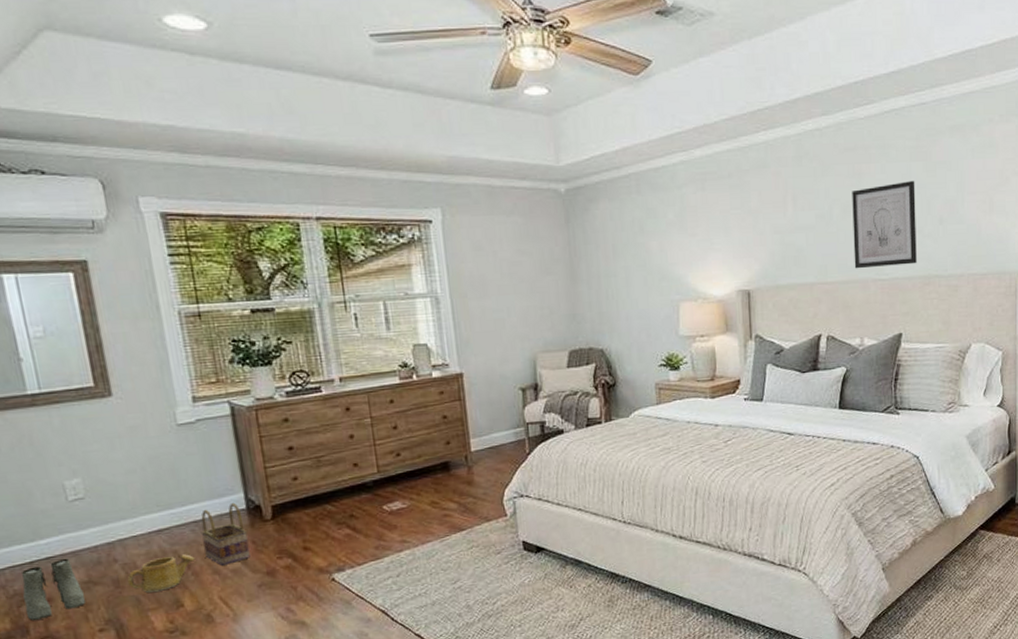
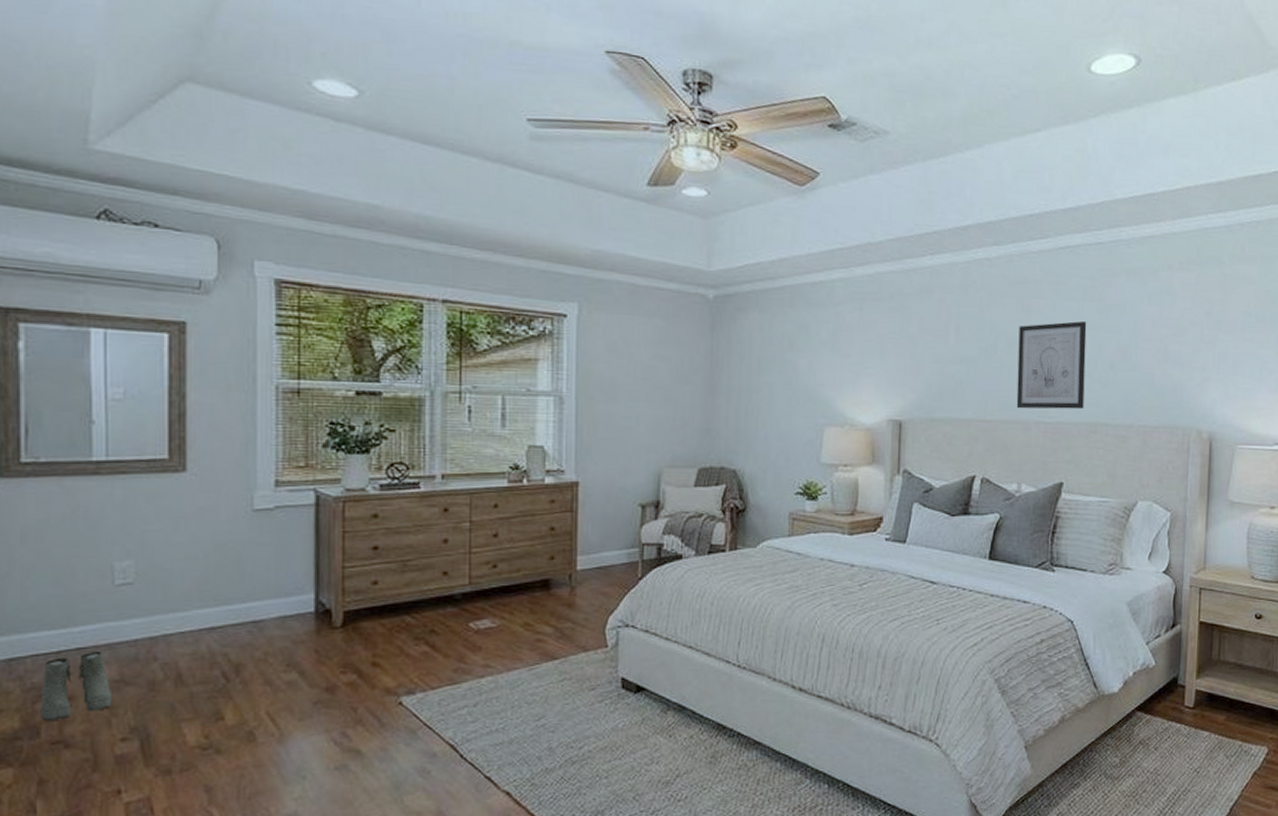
watering can: present [127,554,196,593] -> none [164,658,247,699]
basket: present [200,502,250,566] -> none [258,603,312,675]

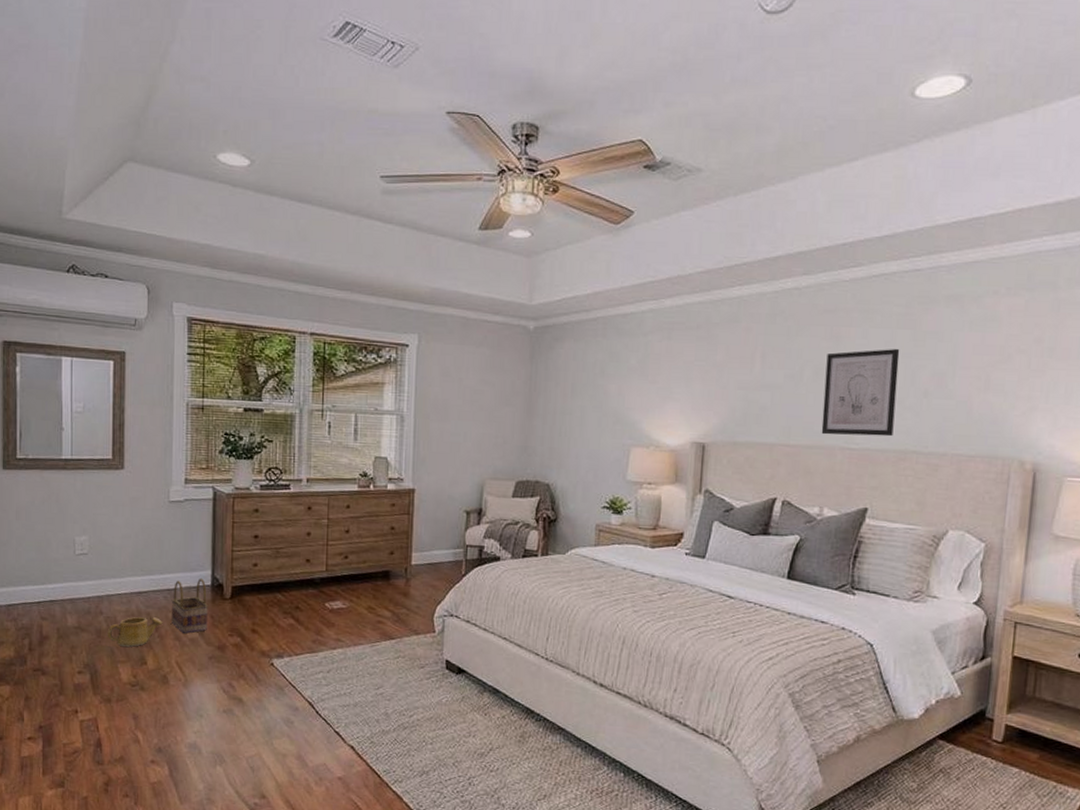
boots: present [40,650,113,720] -> none [27,603,73,653]
watering can: none [164,658,247,699] -> present [107,617,163,647]
basket: none [258,603,312,675] -> present [171,578,209,634]

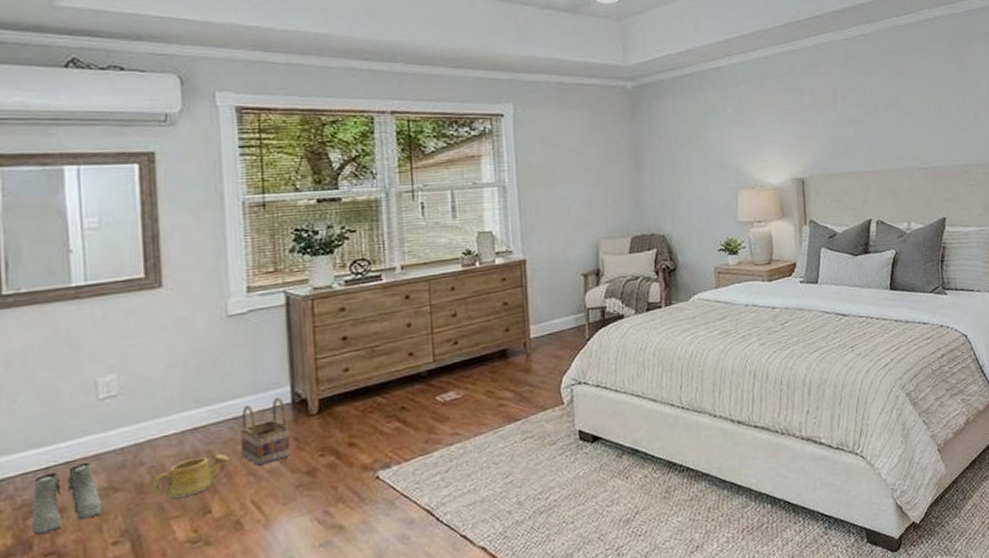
boots: none [27,603,73,653] -> present [31,462,103,534]
wall art: present [821,349,900,437] -> none [895,80,956,159]

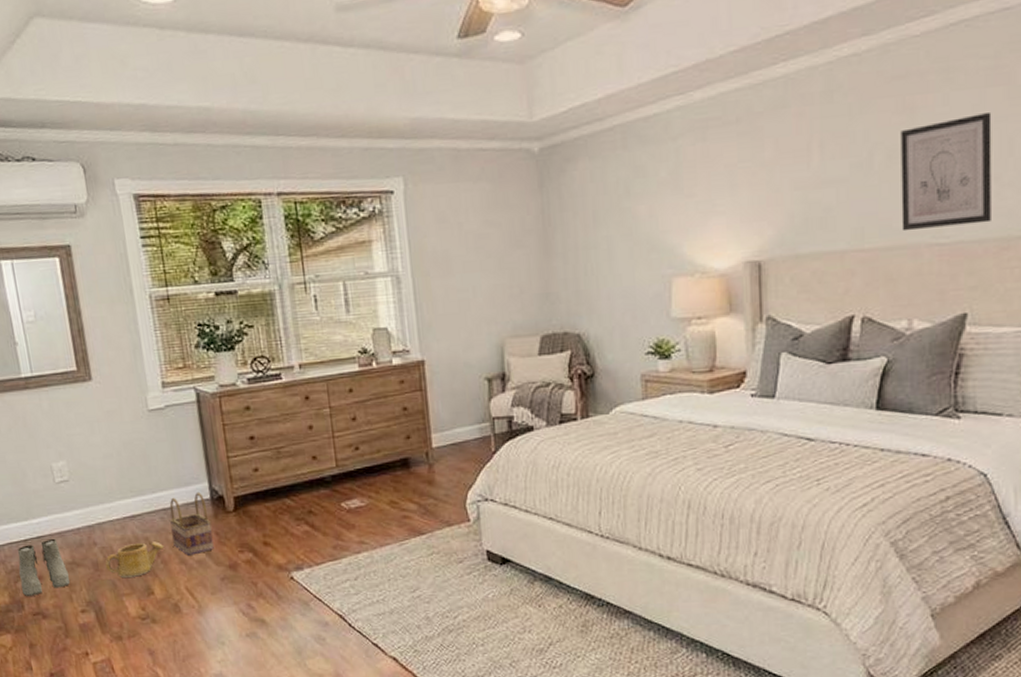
wall art: none [895,80,956,159] -> present [901,113,992,232]

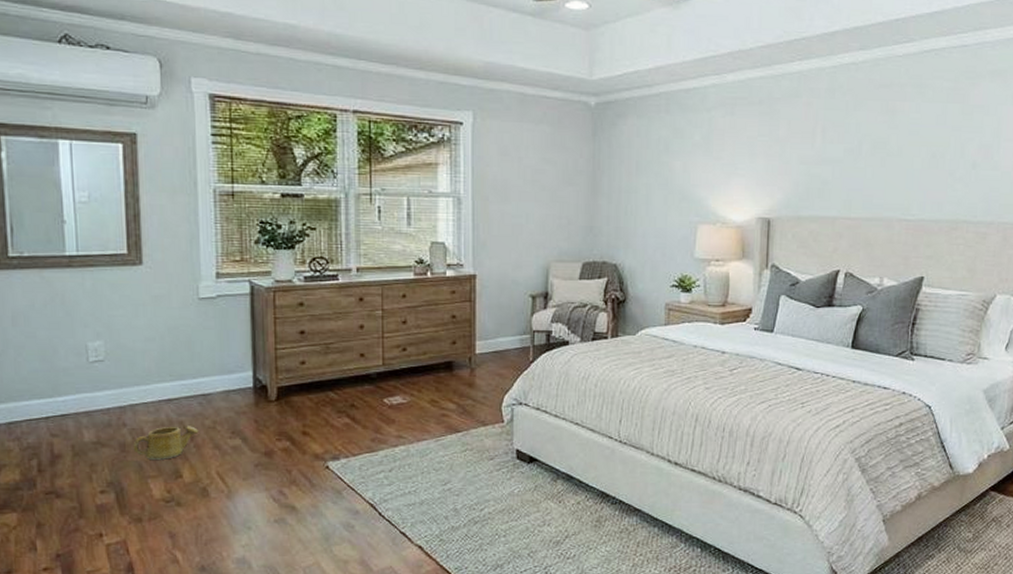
boots: present [18,538,70,596] -> none [34,417,92,474]
basket: present [169,492,214,555] -> none [207,380,252,441]
wall art: present [901,113,992,232] -> none [879,122,950,207]

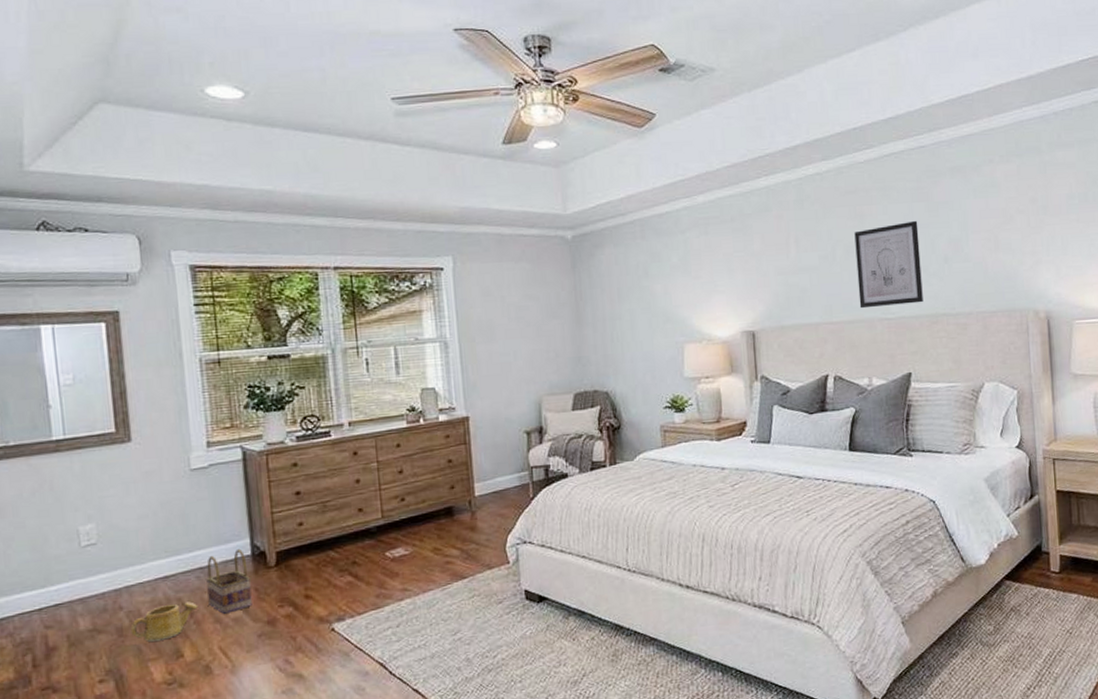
basket: none [207,380,252,441] -> present [205,548,252,614]
wall art: none [879,122,950,207] -> present [854,221,923,309]

